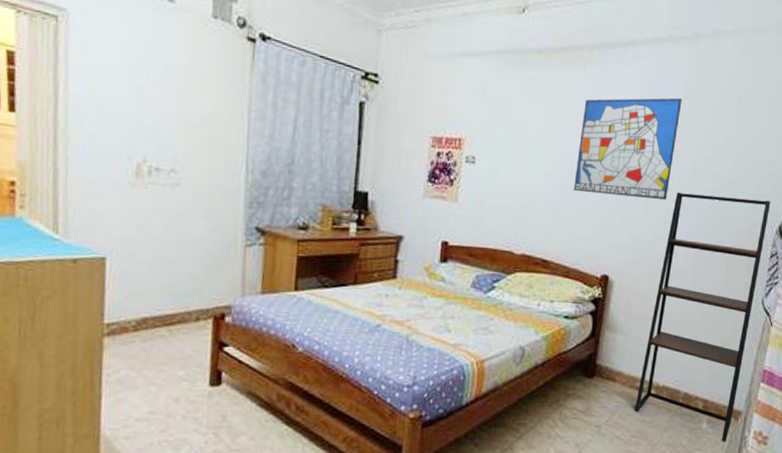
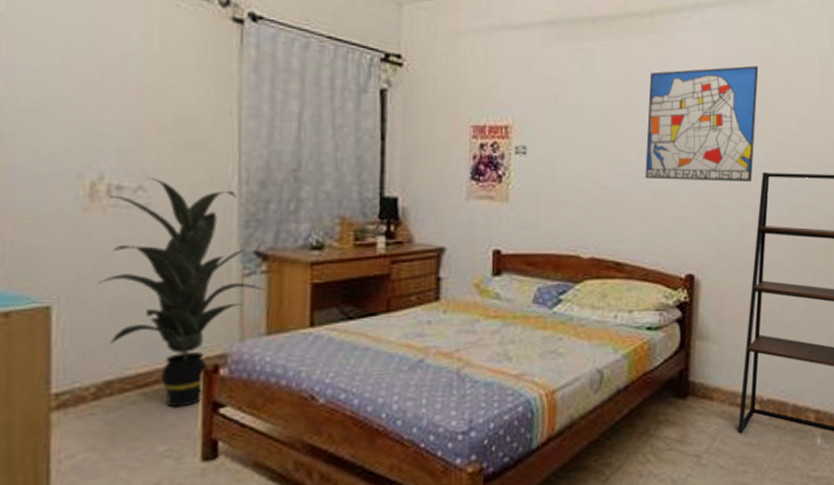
indoor plant: none [140,163,263,344] -> present [98,178,266,408]

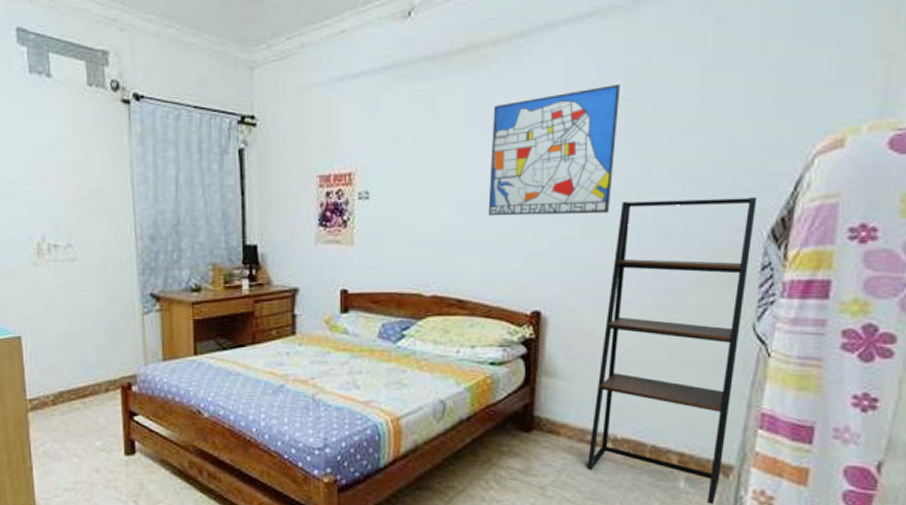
indoor plant: present [98,178,266,408] -> none [48,237,160,414]

